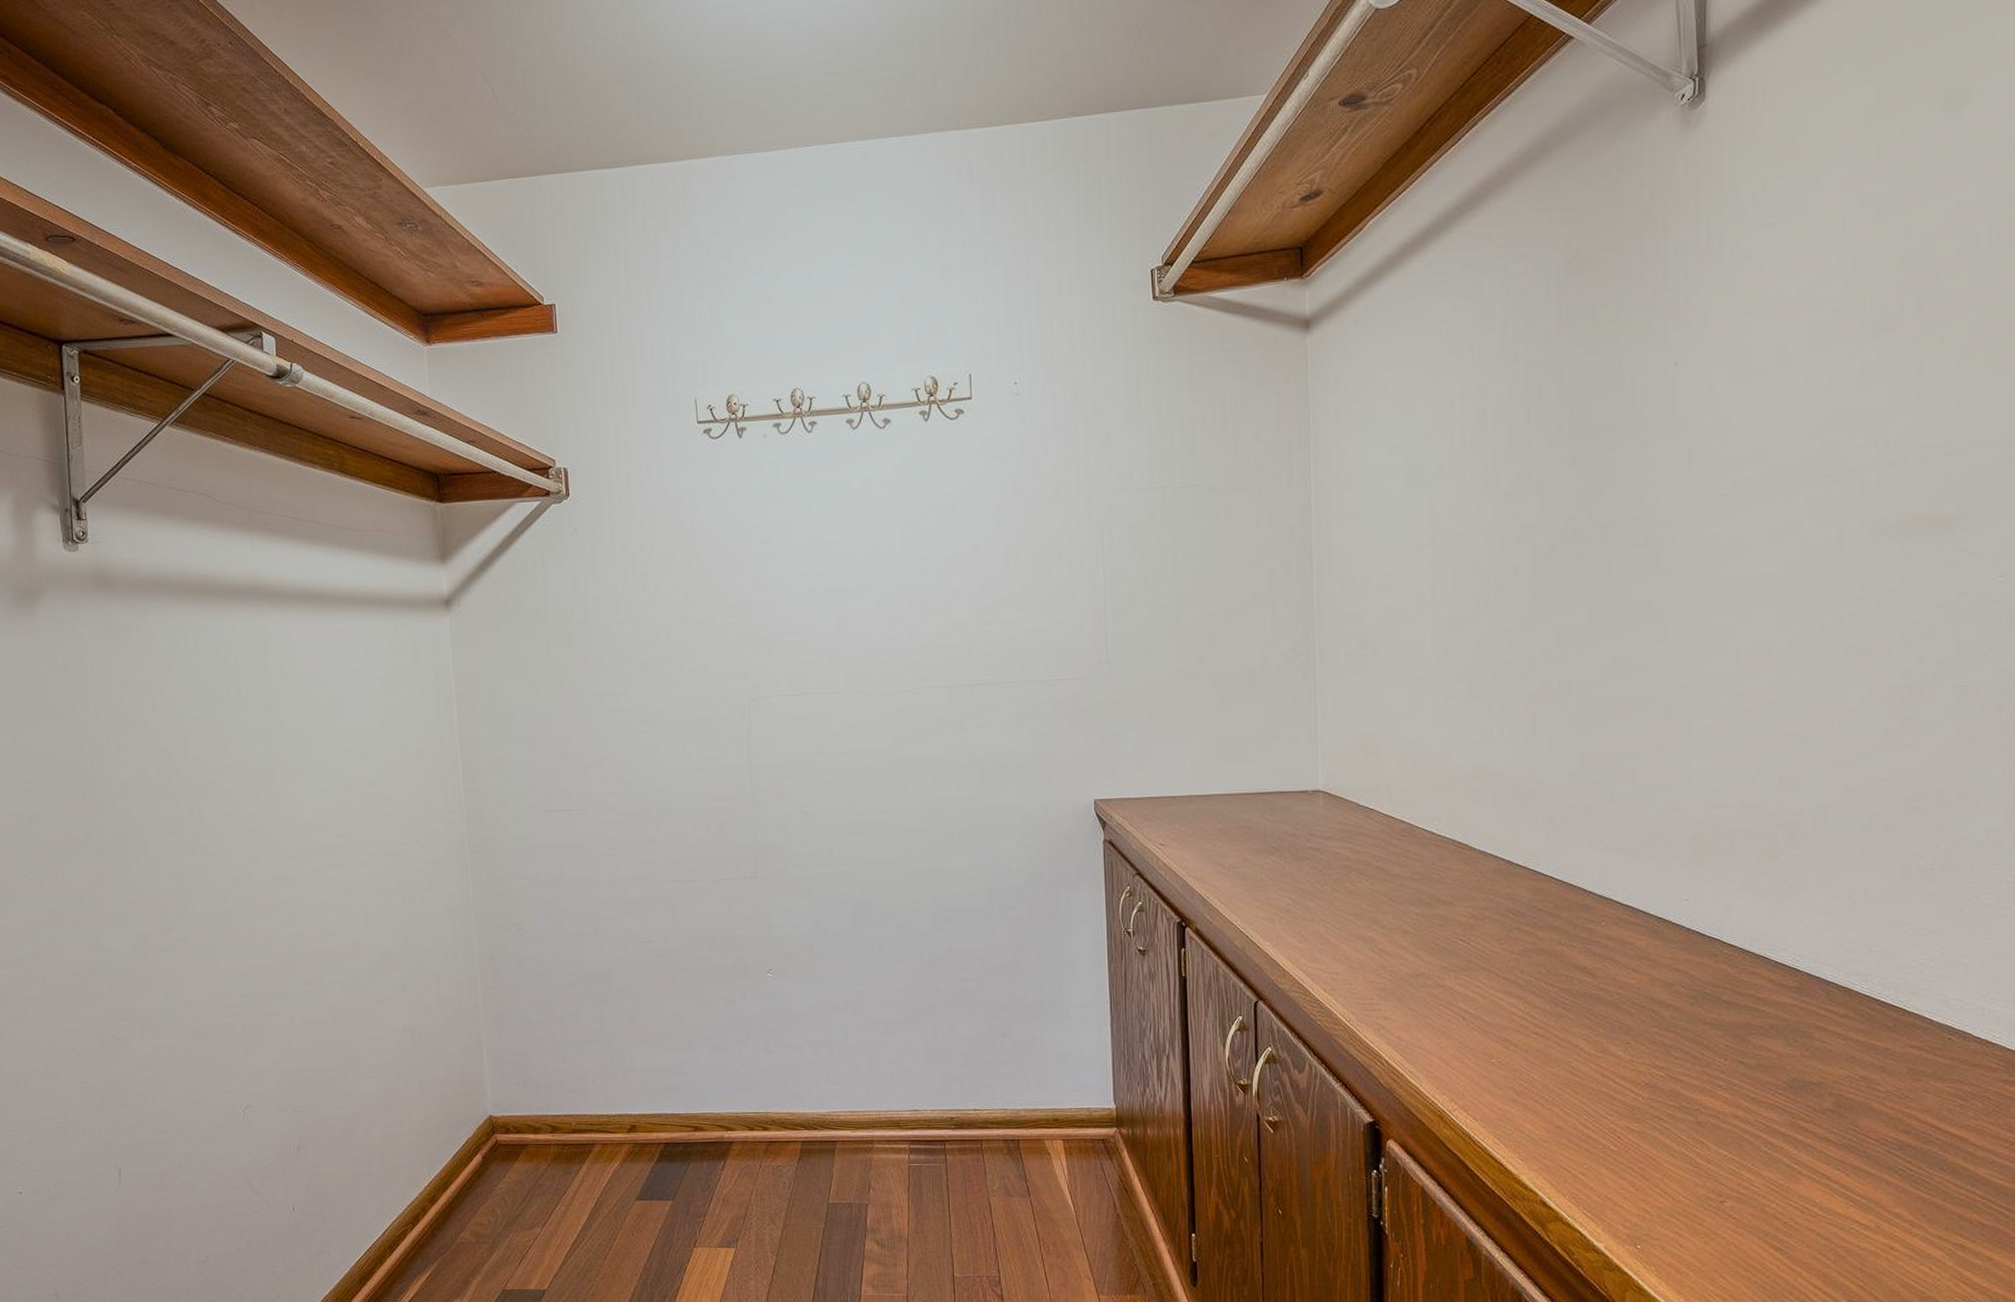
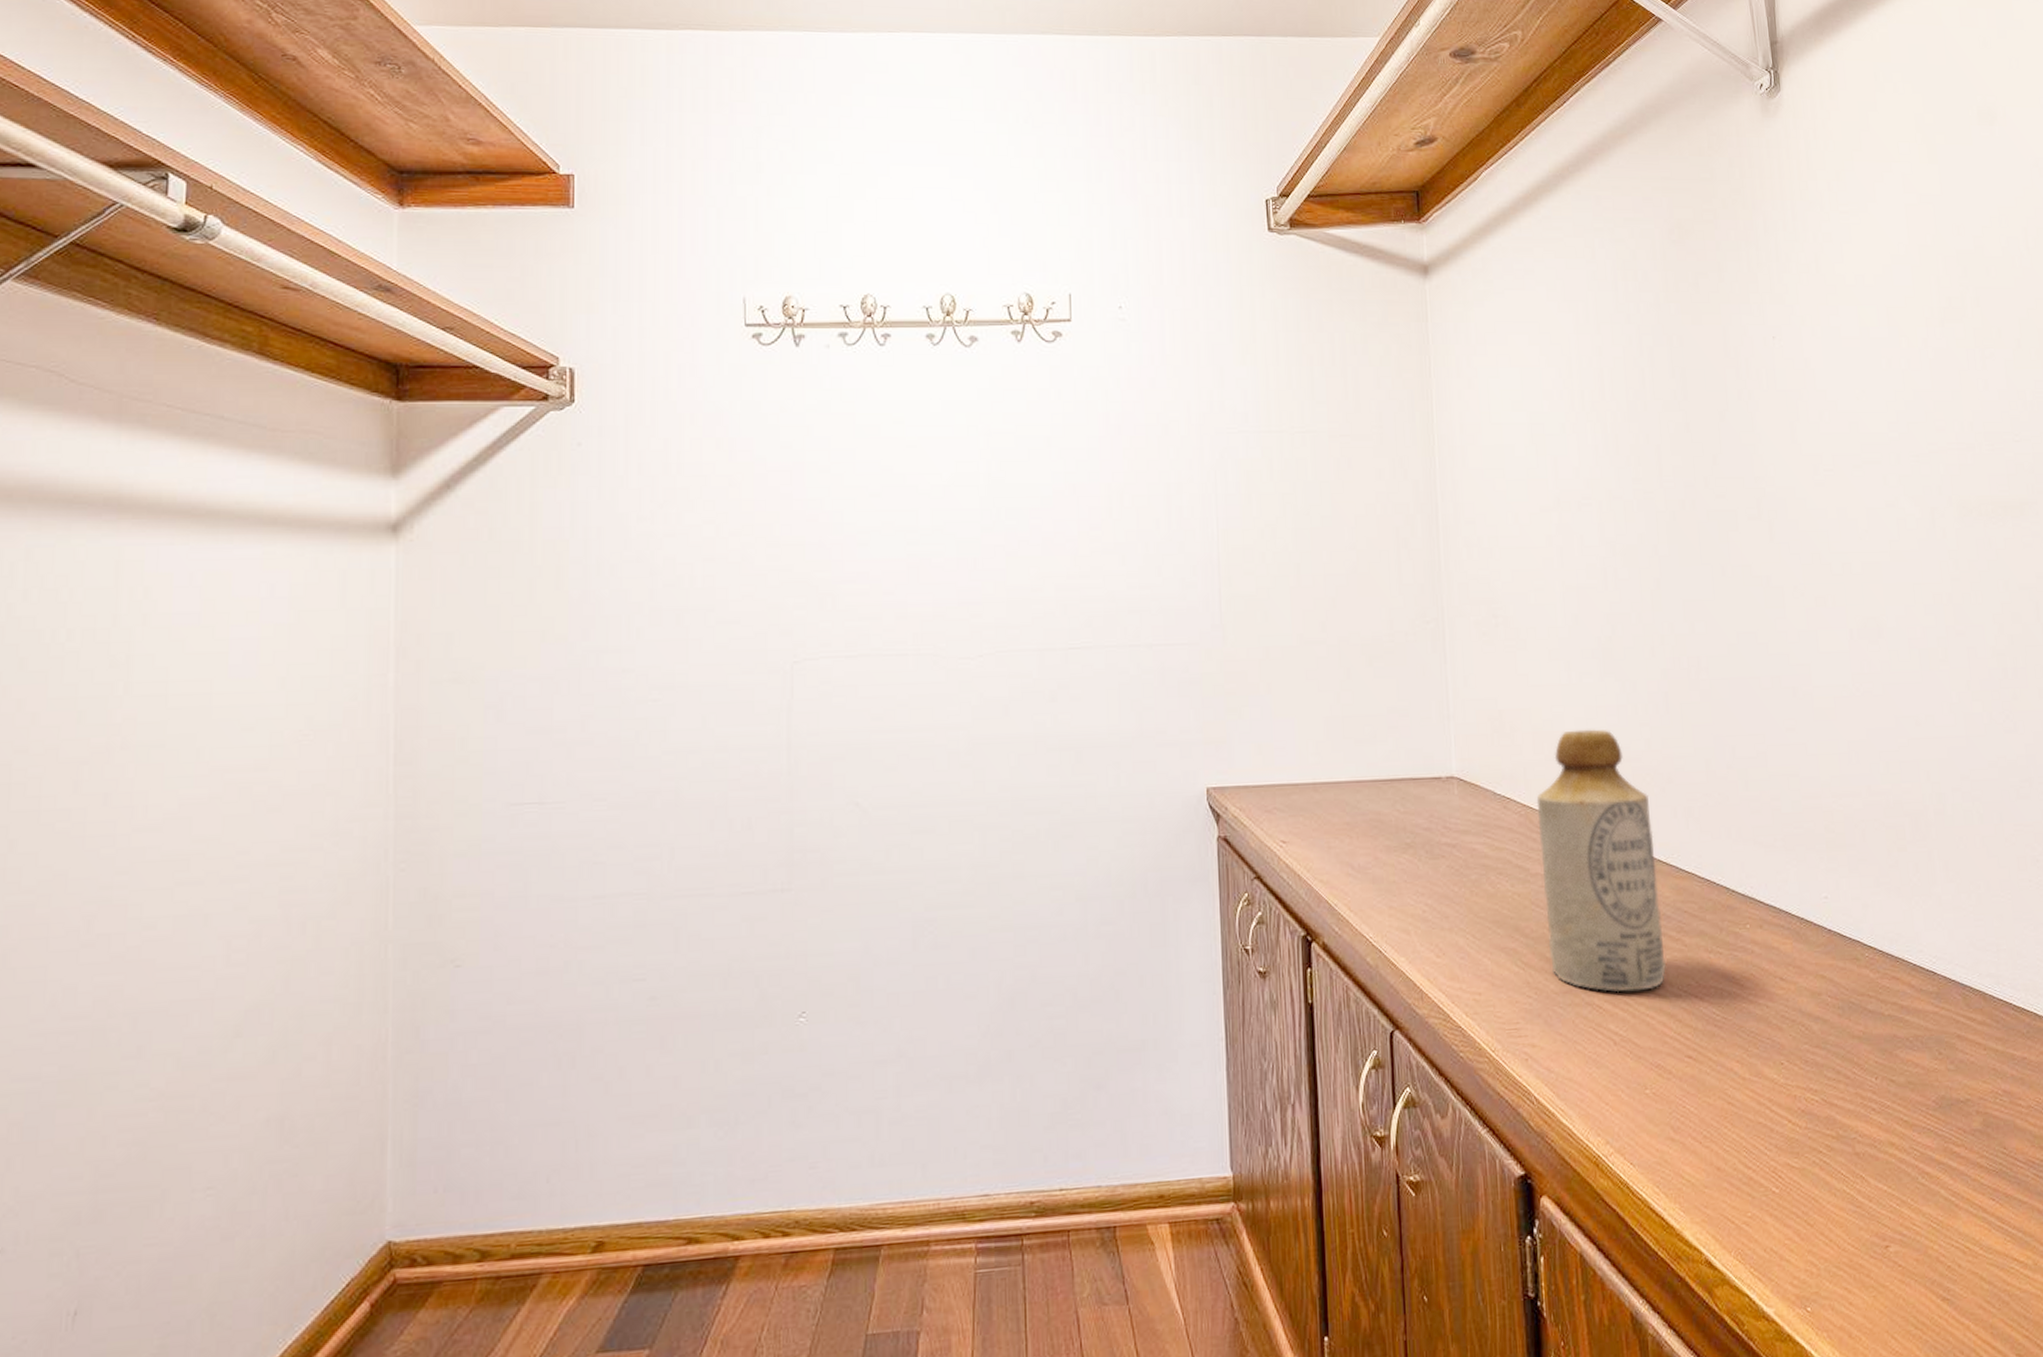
bottle: none [1398,748,1519,977] -> present [1536,729,1667,993]

